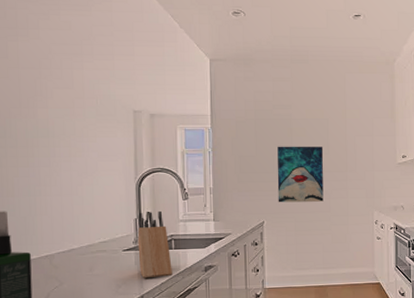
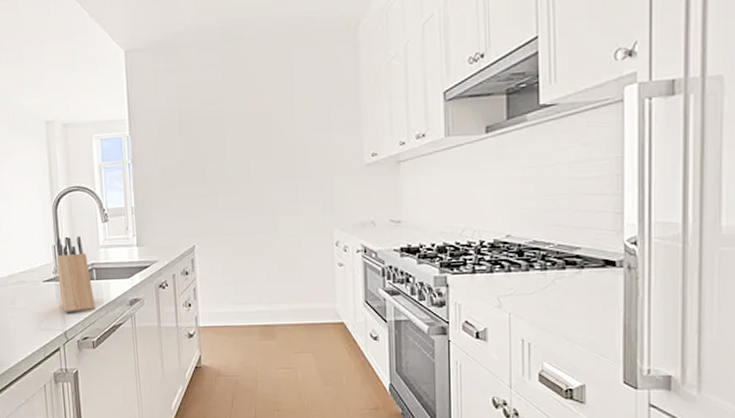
wall art: present [277,146,324,203] -> none [208,149,267,222]

